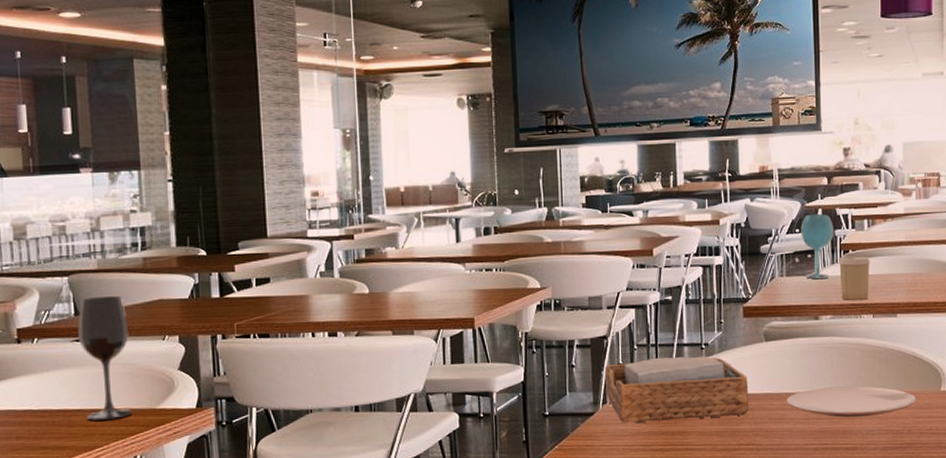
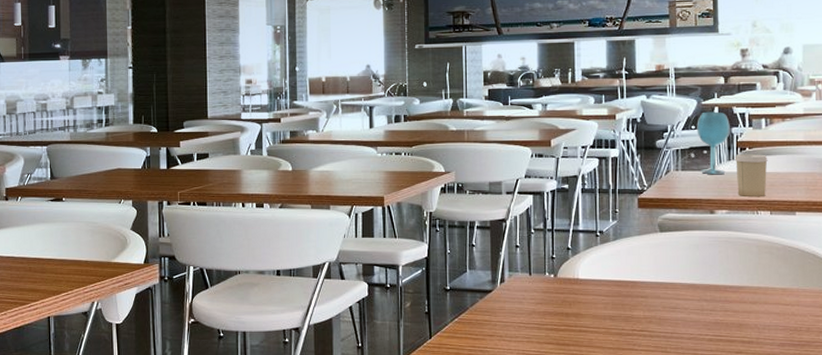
wine glass: present [78,296,132,421] -> none [52,164,93,269]
napkin holder: present [604,356,749,423] -> none [502,242,643,302]
plate: present [786,386,916,418] -> none [680,280,815,312]

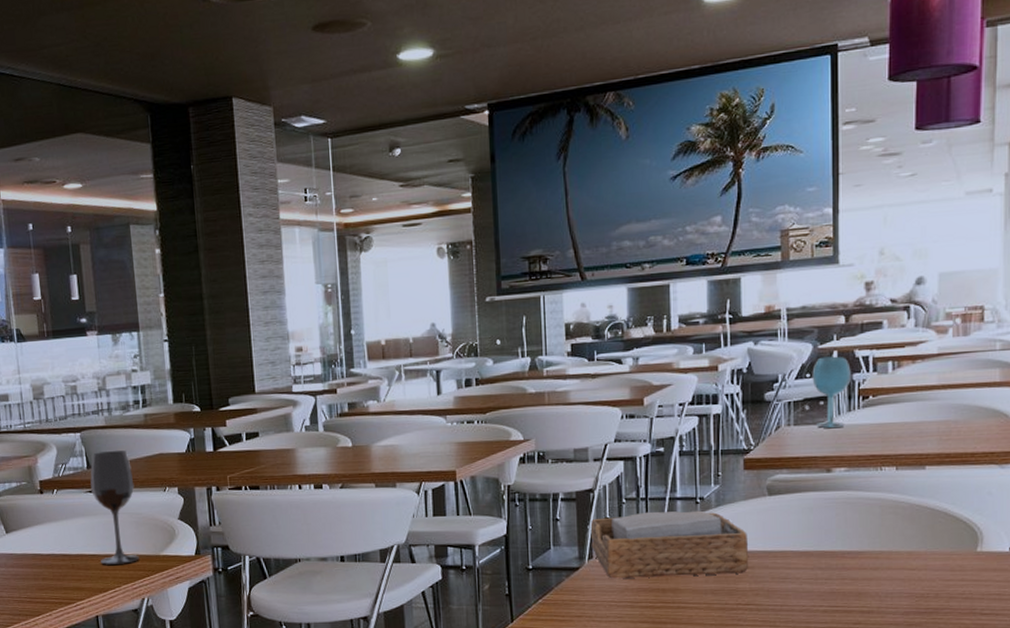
wine glass: none [52,164,93,269] -> present [90,450,139,565]
napkin holder: none [502,242,643,302] -> present [590,510,749,579]
cup: present [734,153,768,197] -> none [855,402,894,452]

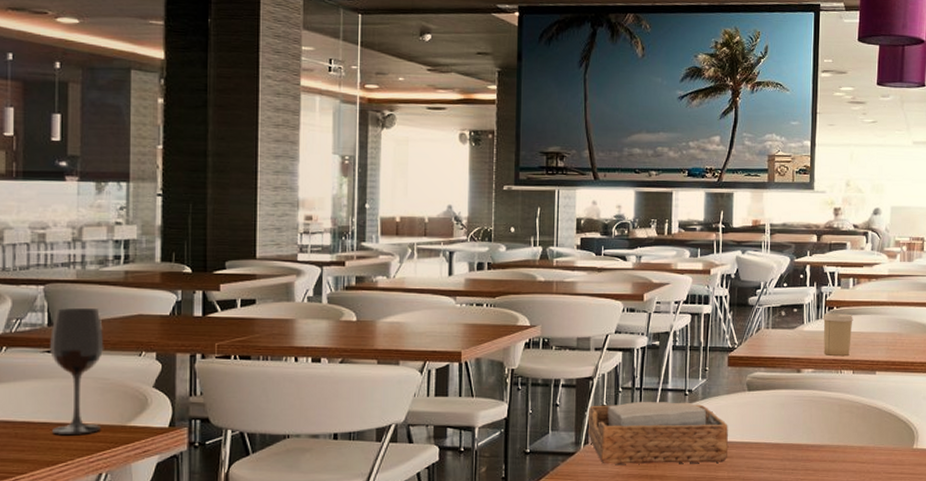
wine glass: present [812,356,851,429] -> none [788,269,820,334]
cup: none [855,402,894,452] -> present [822,312,853,357]

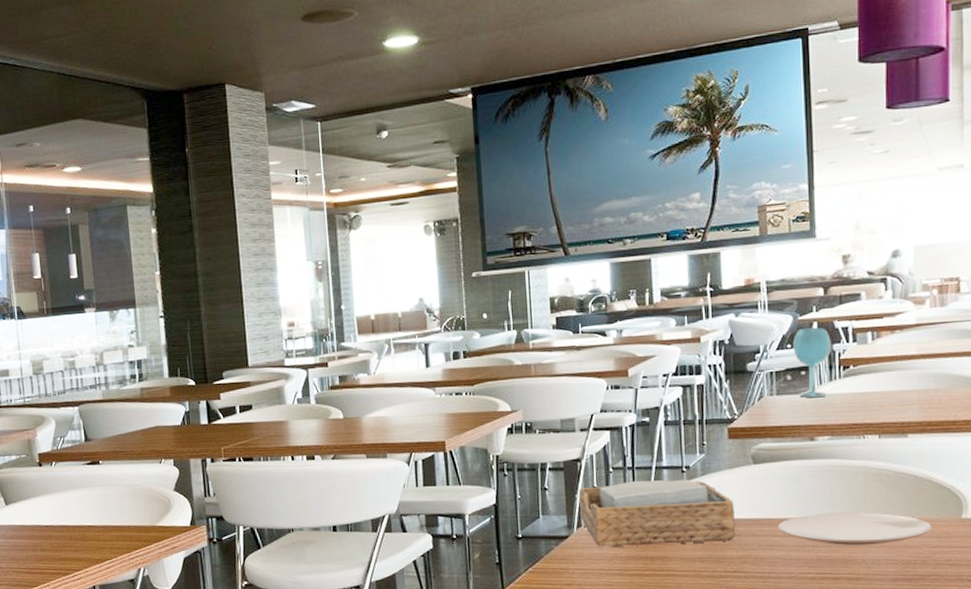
wine glass: present [50,308,104,435] -> none [88,423,135,536]
plate: none [764,439,889,470] -> present [777,512,931,546]
wine glass: none [788,269,820,334] -> present [793,327,831,398]
cup: present [822,312,853,357] -> none [837,371,875,420]

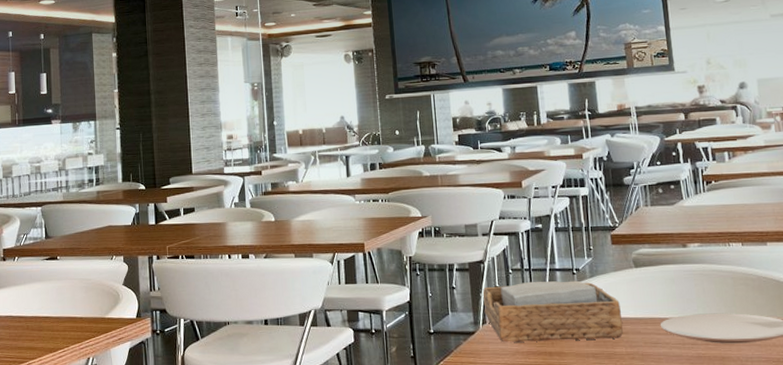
wine glass: present [793,327,831,398] -> none [661,147,695,209]

